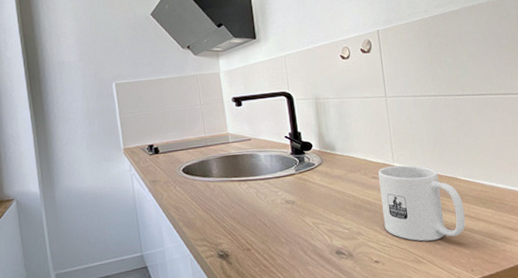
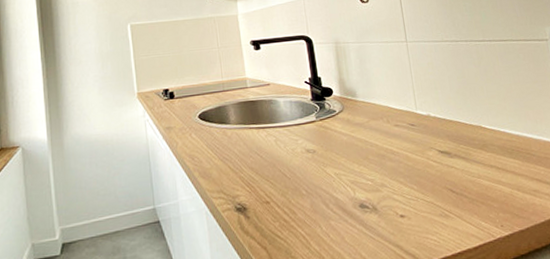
mug: present [378,165,466,242] -> none [401,112,493,194]

